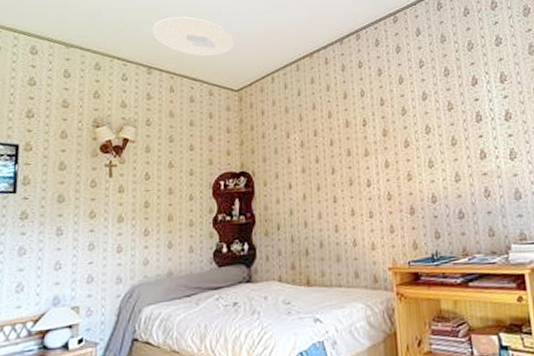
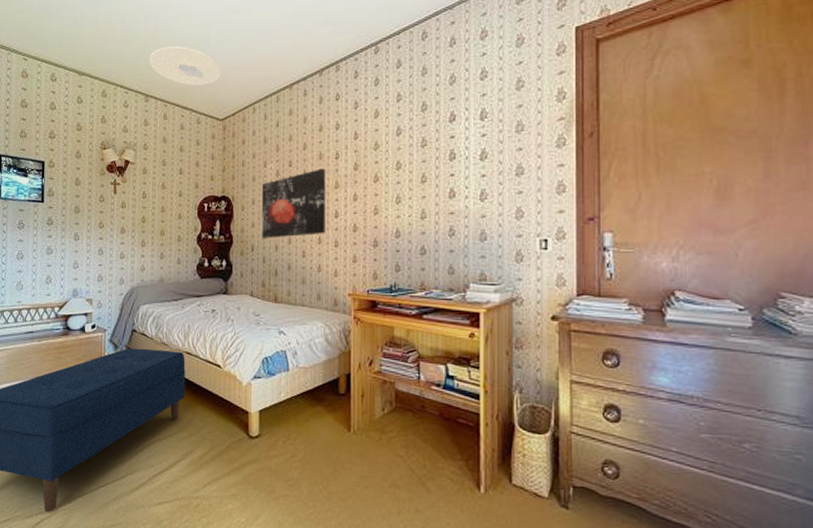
wall art: none [285,136,358,215] -> present [261,168,326,238]

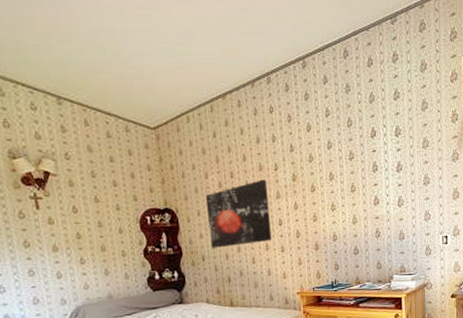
ceiling light: present [149,46,221,86] -> none [54,41,146,89]

